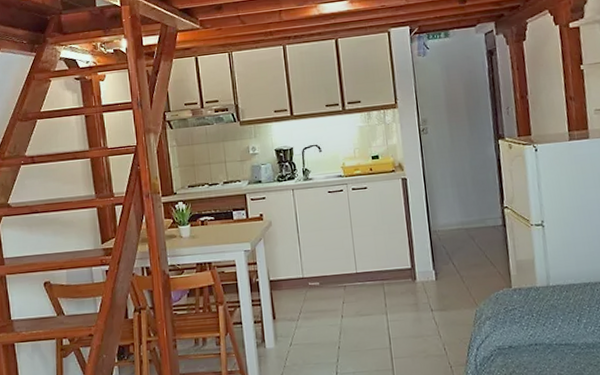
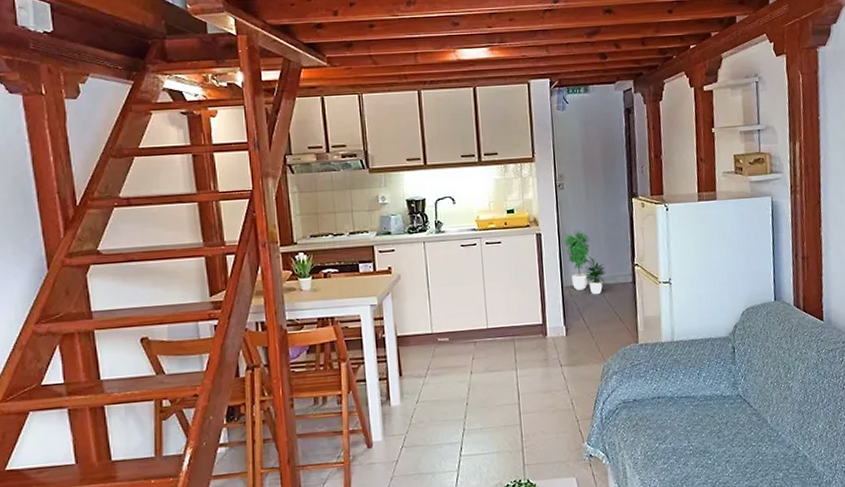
potted plant: none [430,173,476,239] -> present [564,230,607,295]

